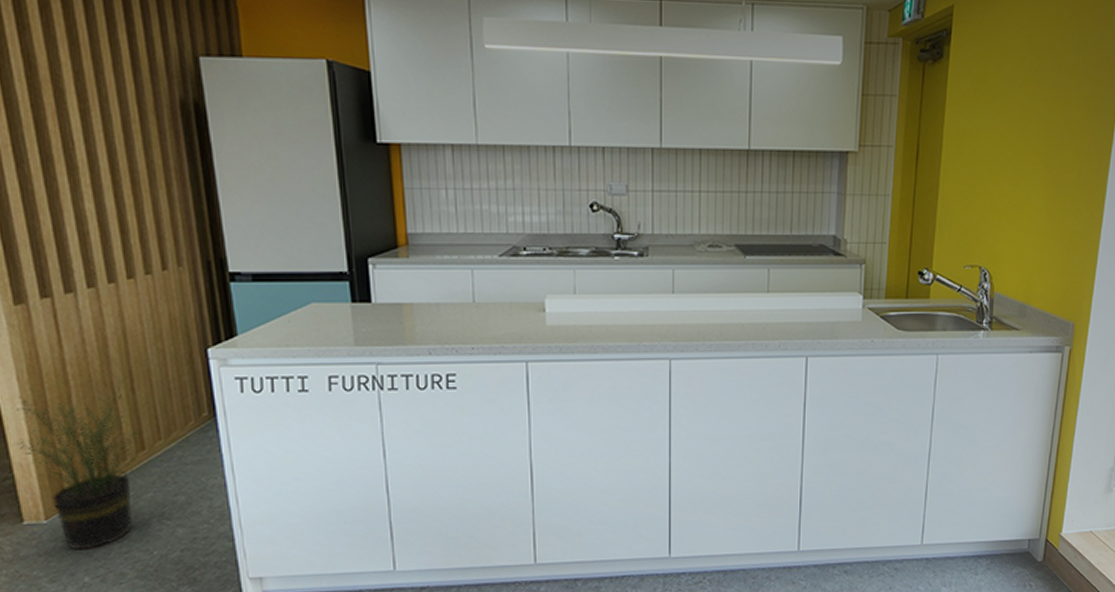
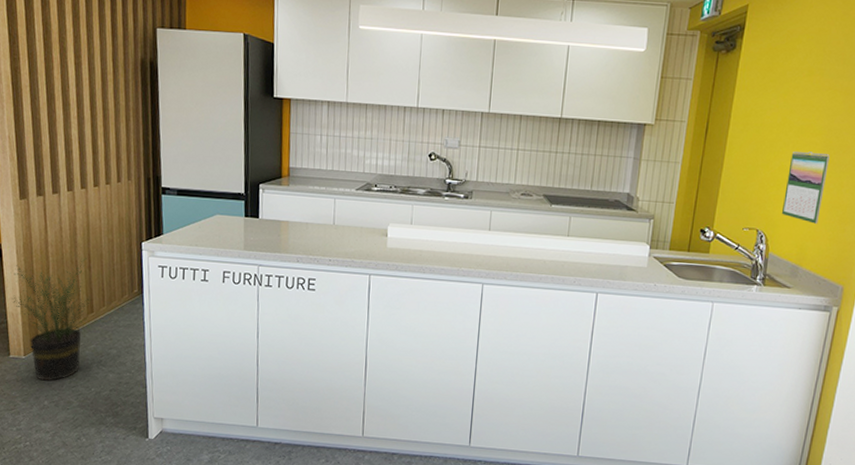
calendar: none [1005,173,1052,255] -> present [782,151,830,224]

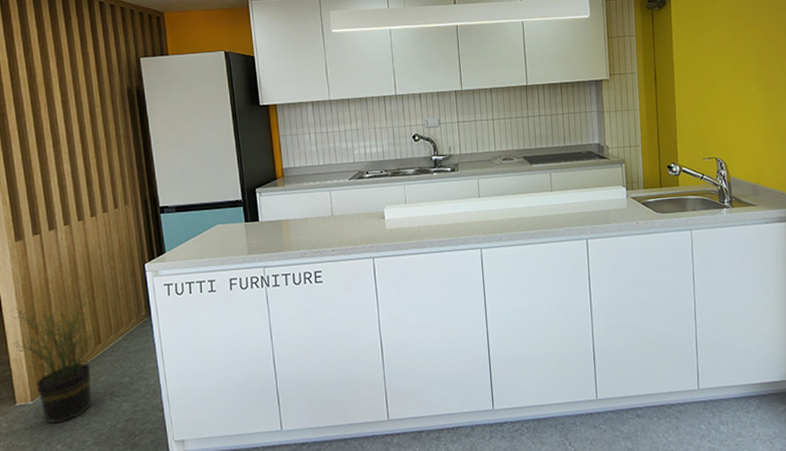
calendar: present [782,151,830,224] -> none [731,83,766,145]

